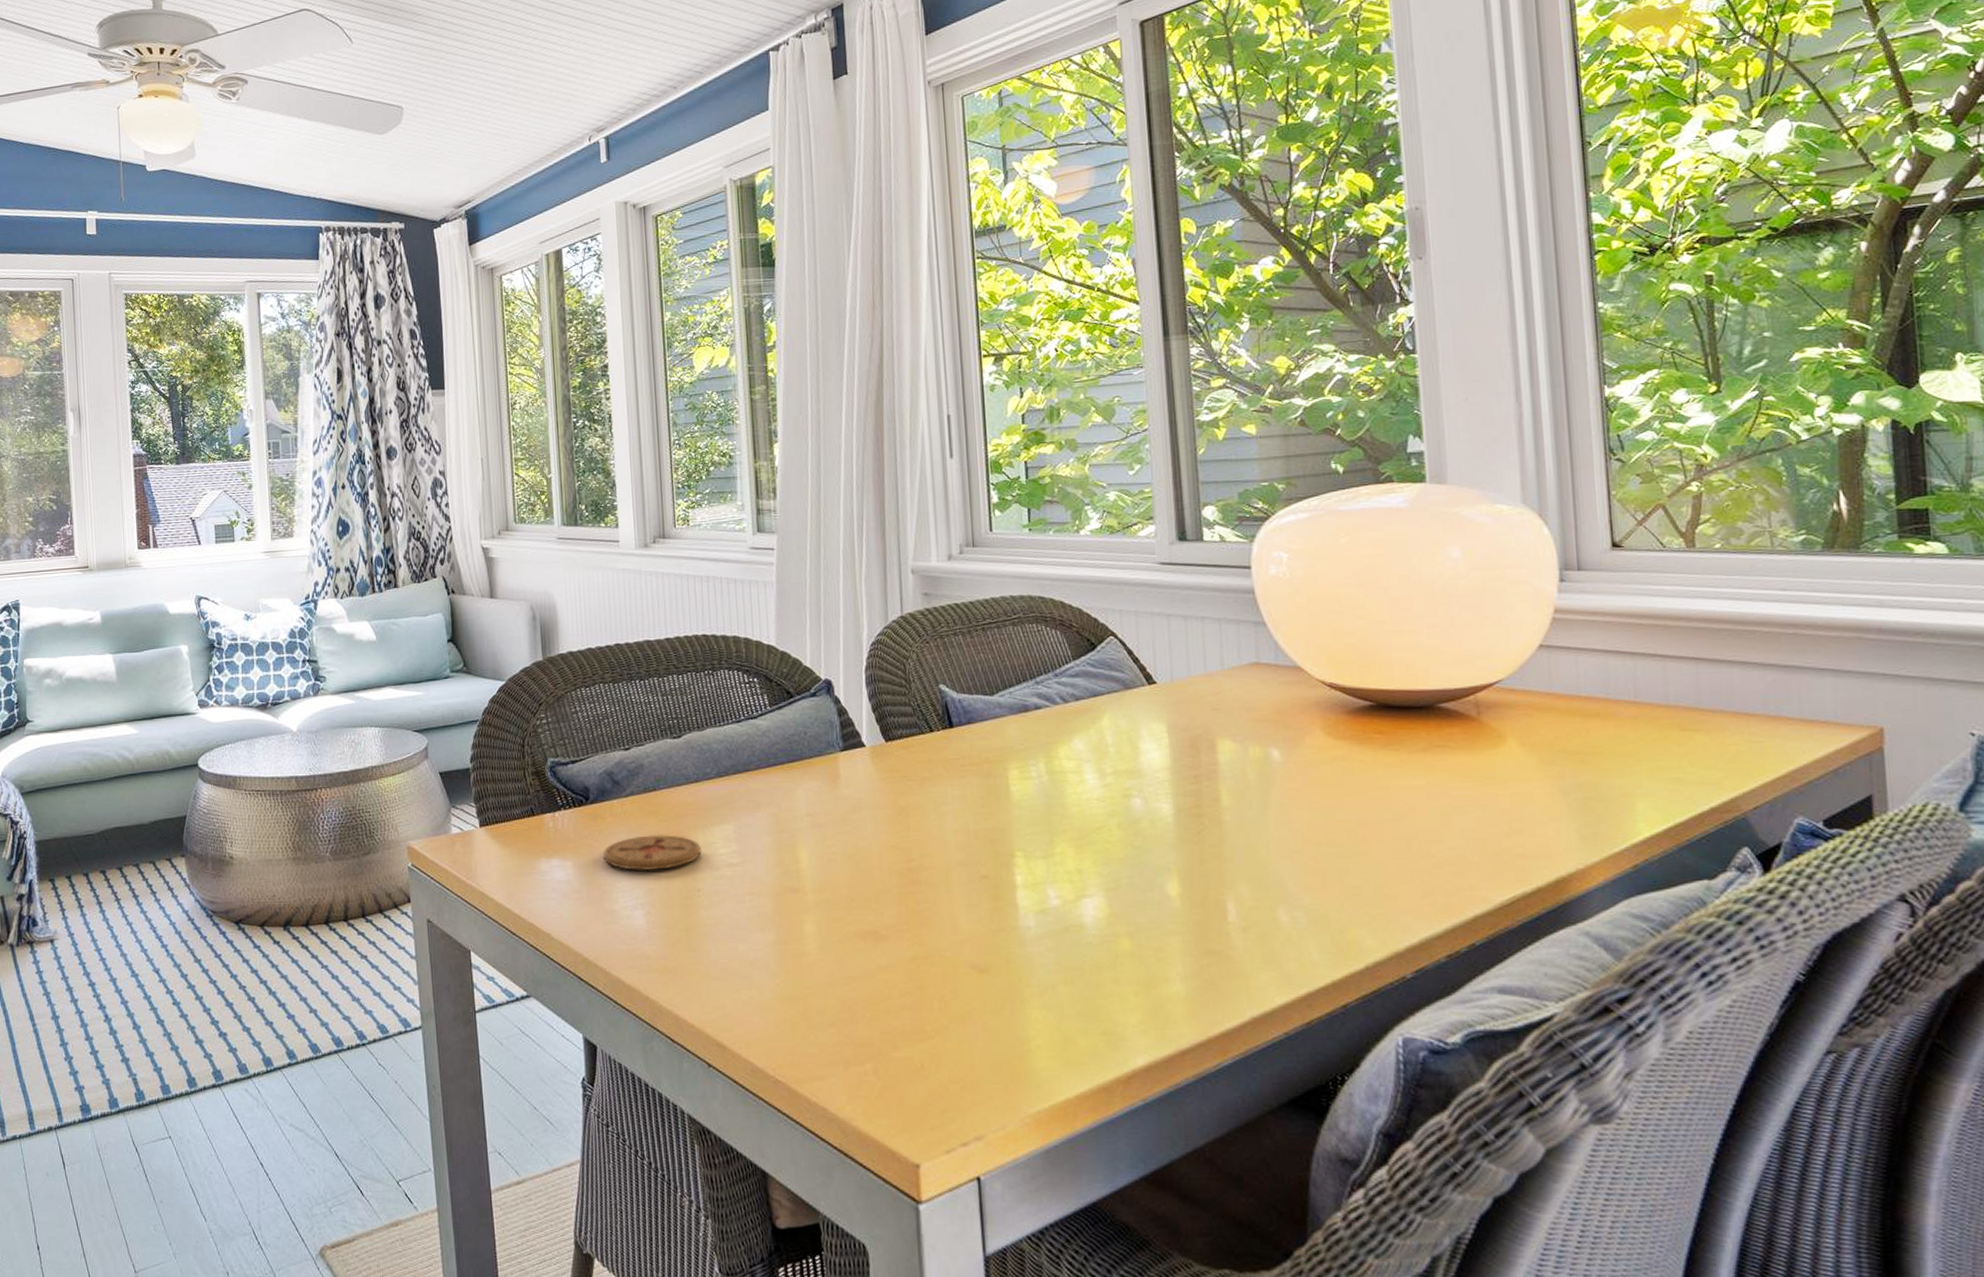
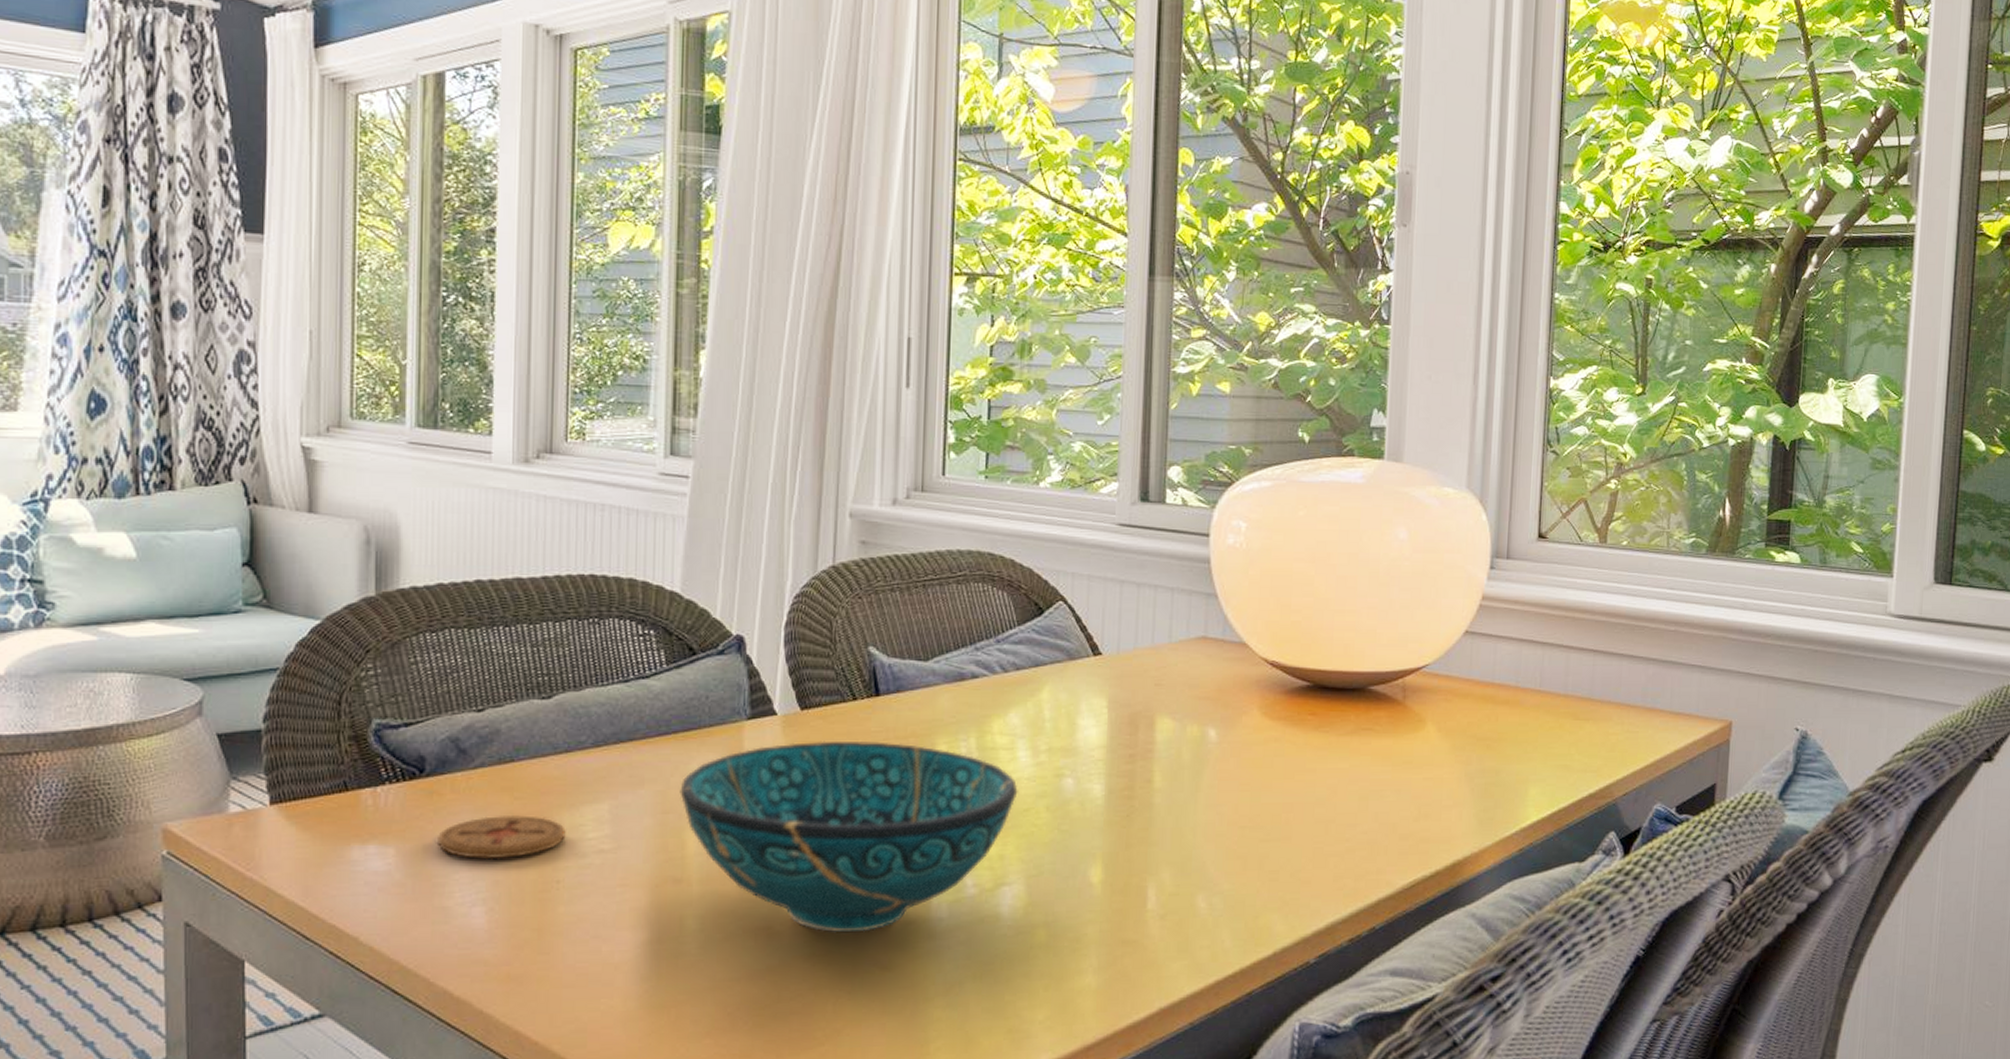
decorative bowl: none [790,768,1089,938] -> present [680,741,1018,933]

